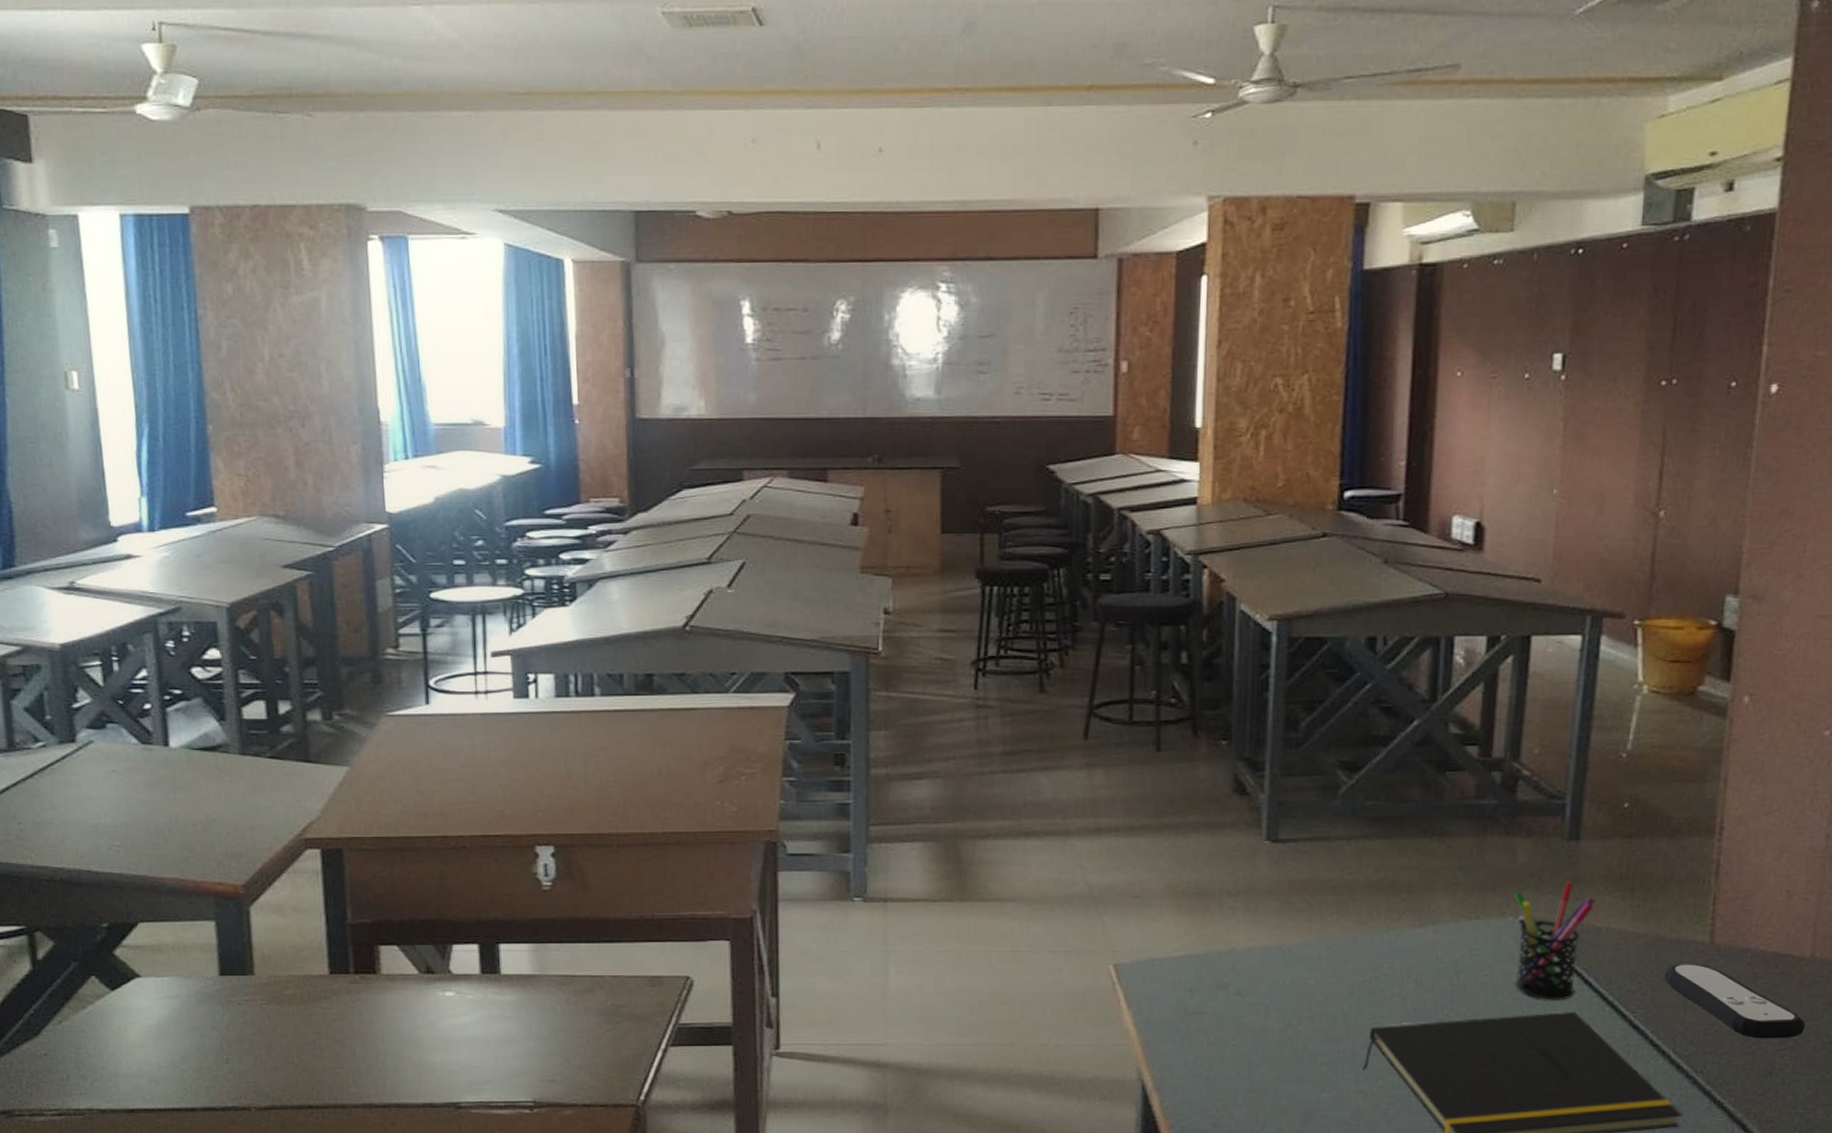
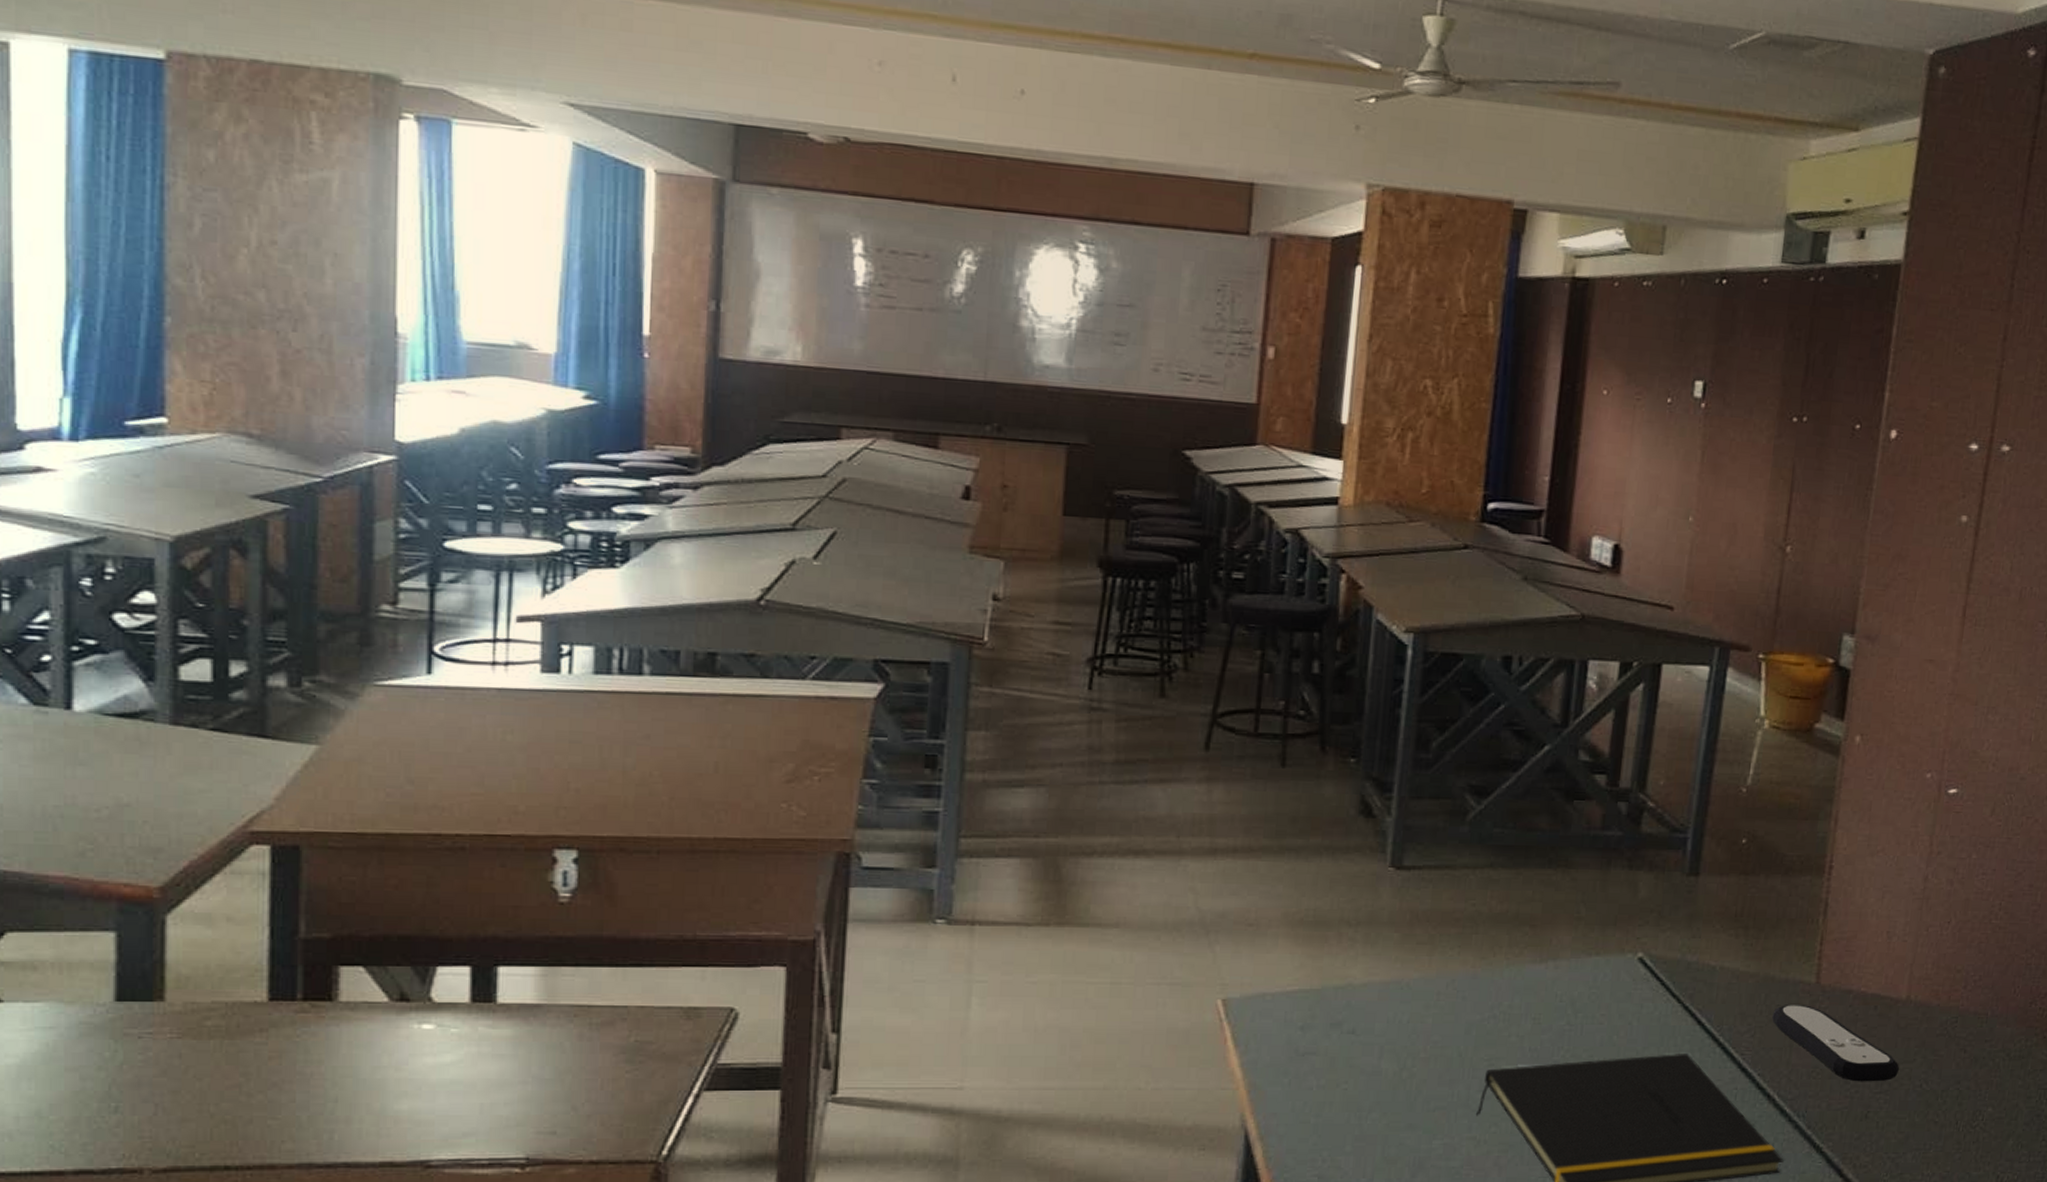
pen holder: present [1514,881,1596,1000] -> none [1631,918,1712,1042]

